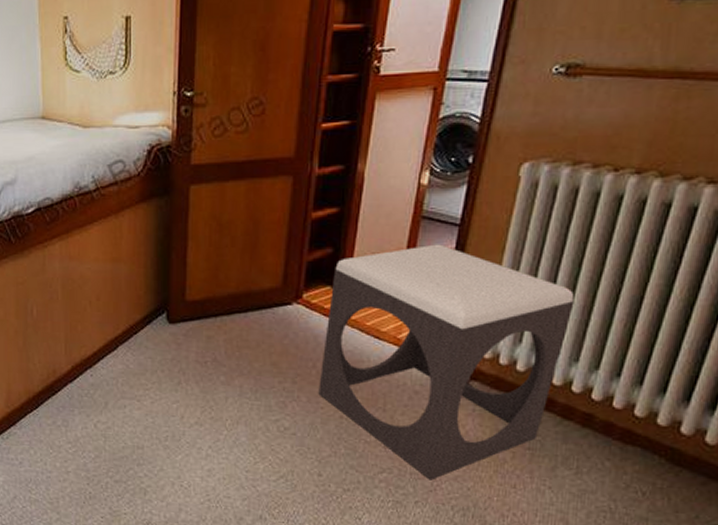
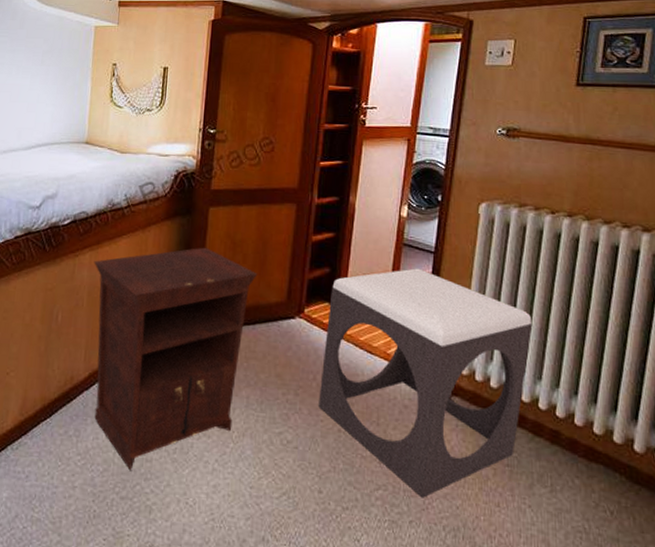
nightstand: none [65,231,249,457] -> present [94,247,258,471]

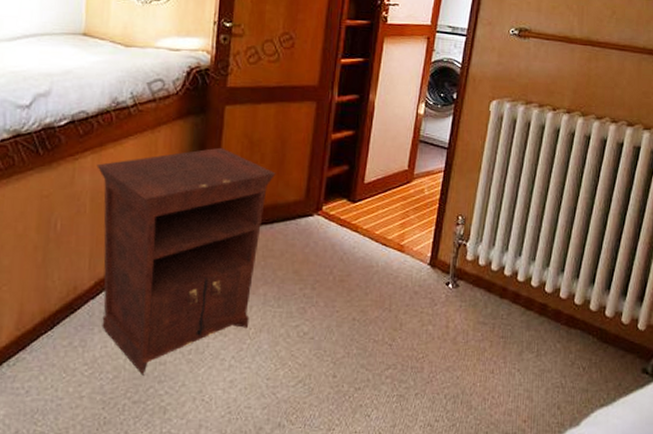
footstool: present [318,268,533,498] -> none [334,164,531,373]

